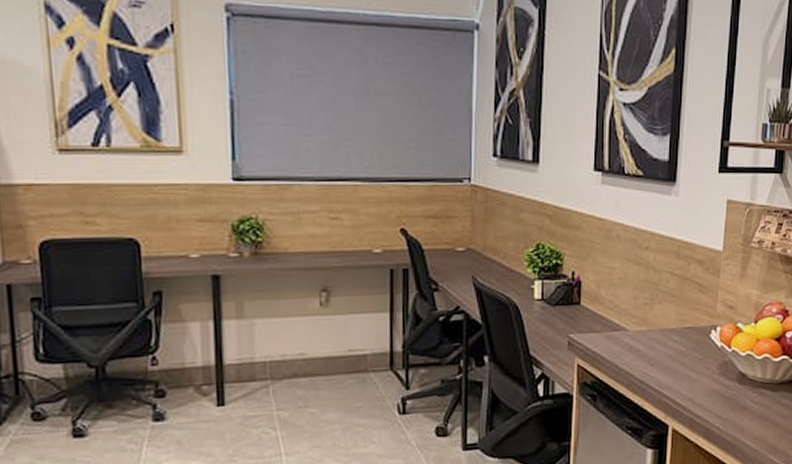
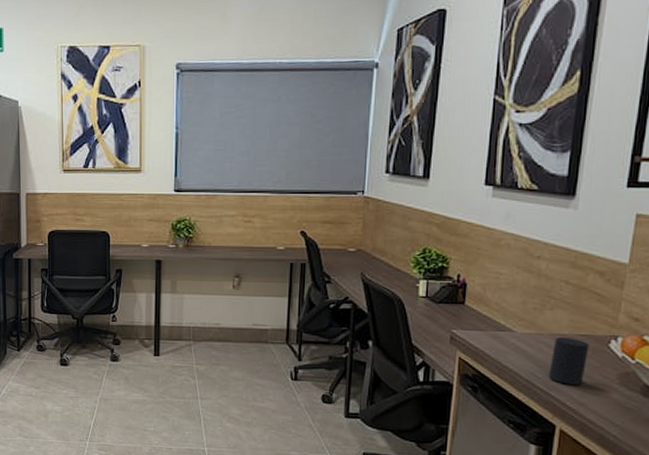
cup: none [660,332,694,381] -> present [548,337,590,385]

